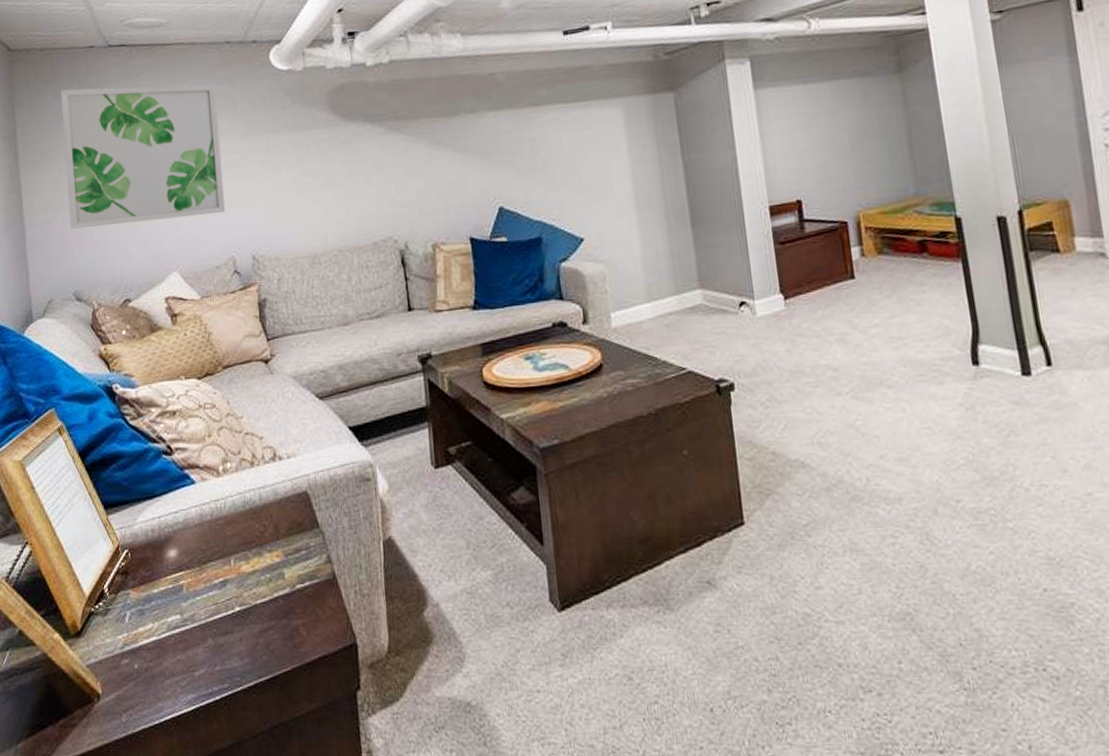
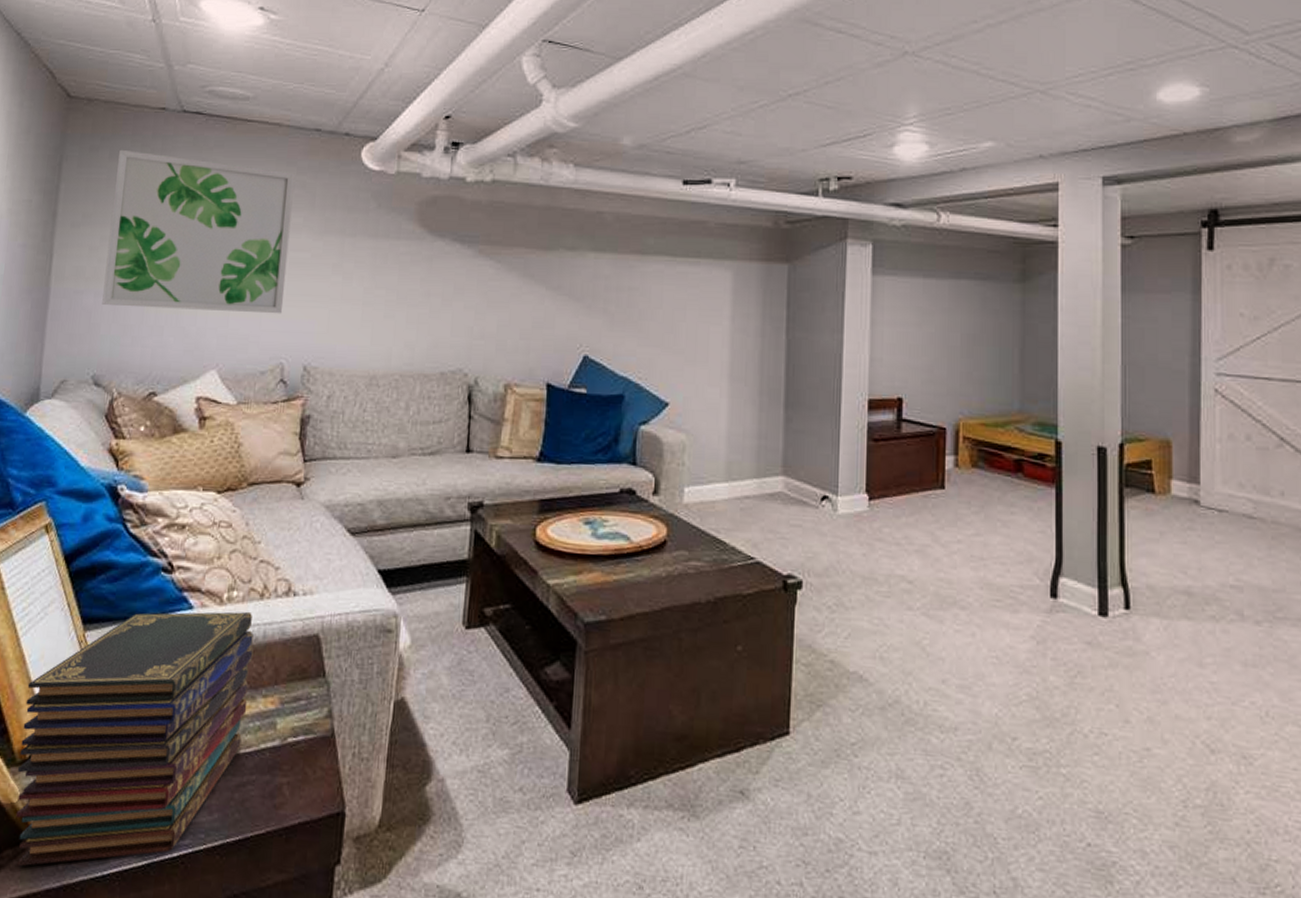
book stack: none [68,480,257,723] -> present [16,611,254,867]

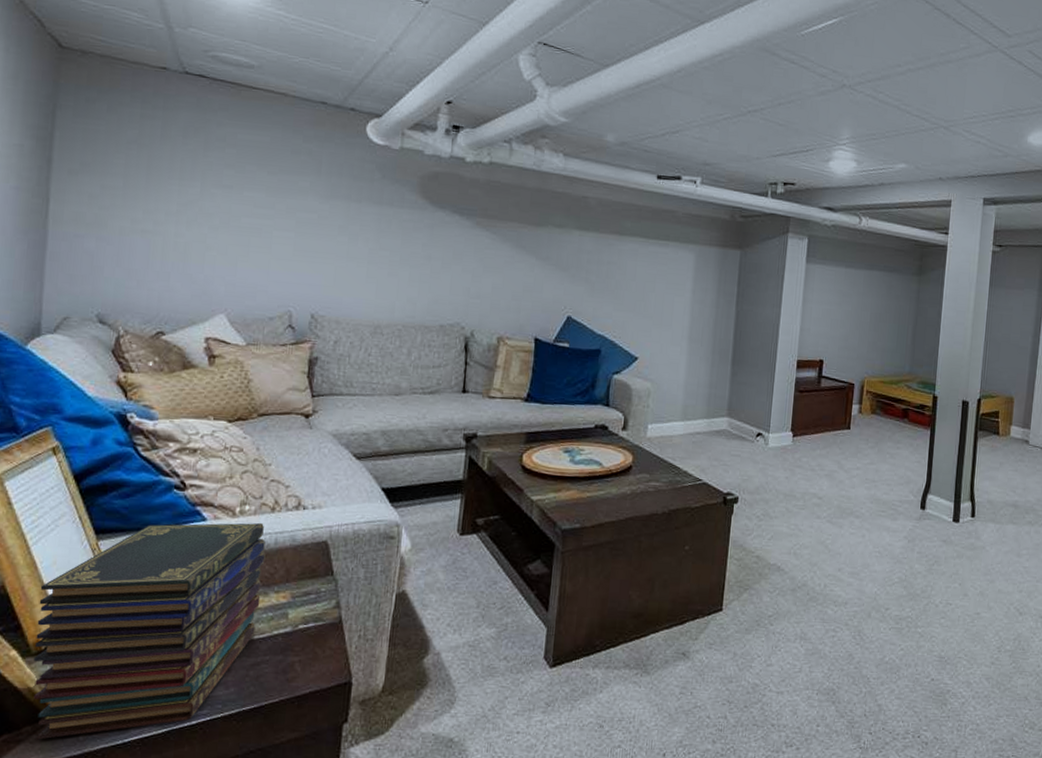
wall art: present [102,149,295,314] -> none [104,103,301,268]

